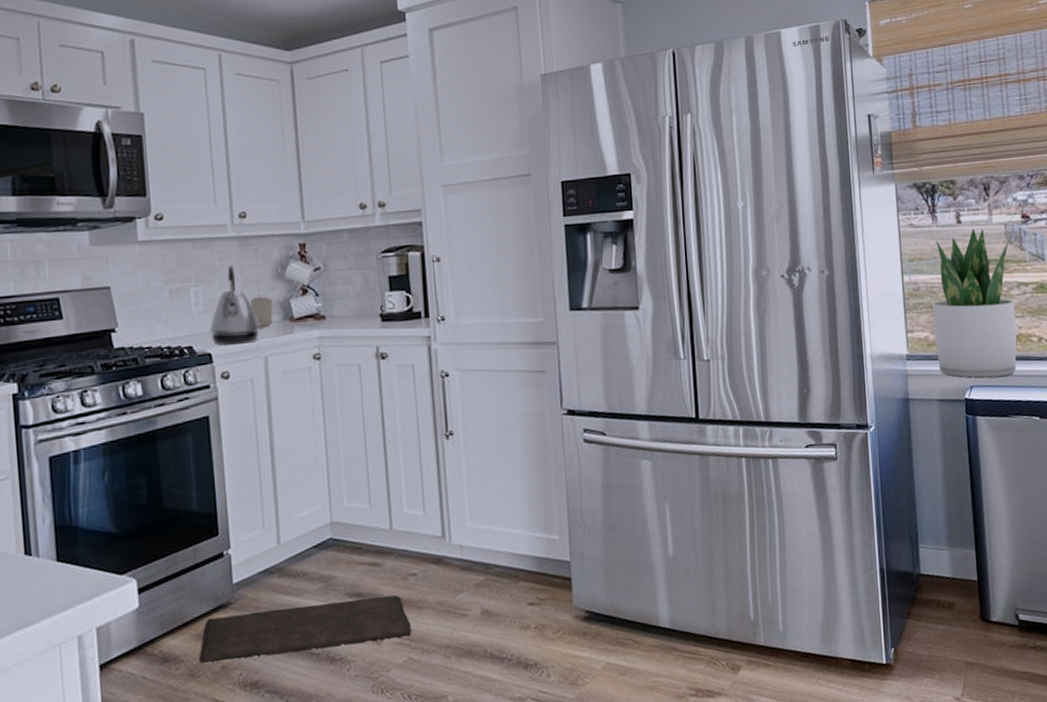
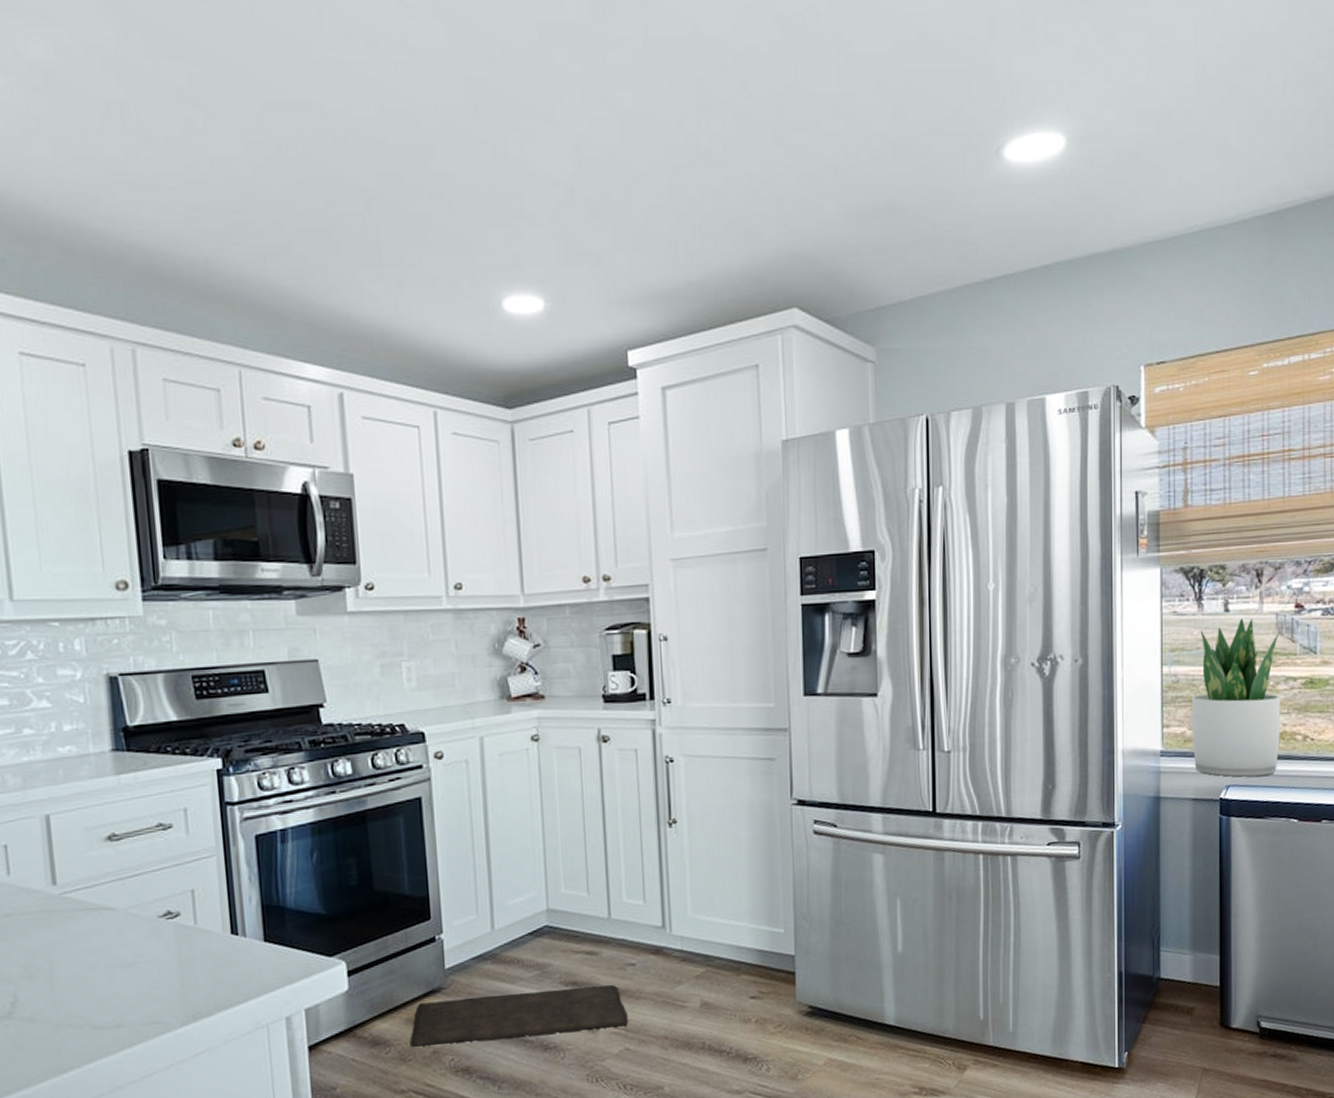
kettle: present [209,266,261,346] -> none [422,640,476,724]
canister: present [249,294,281,329] -> none [465,671,498,707]

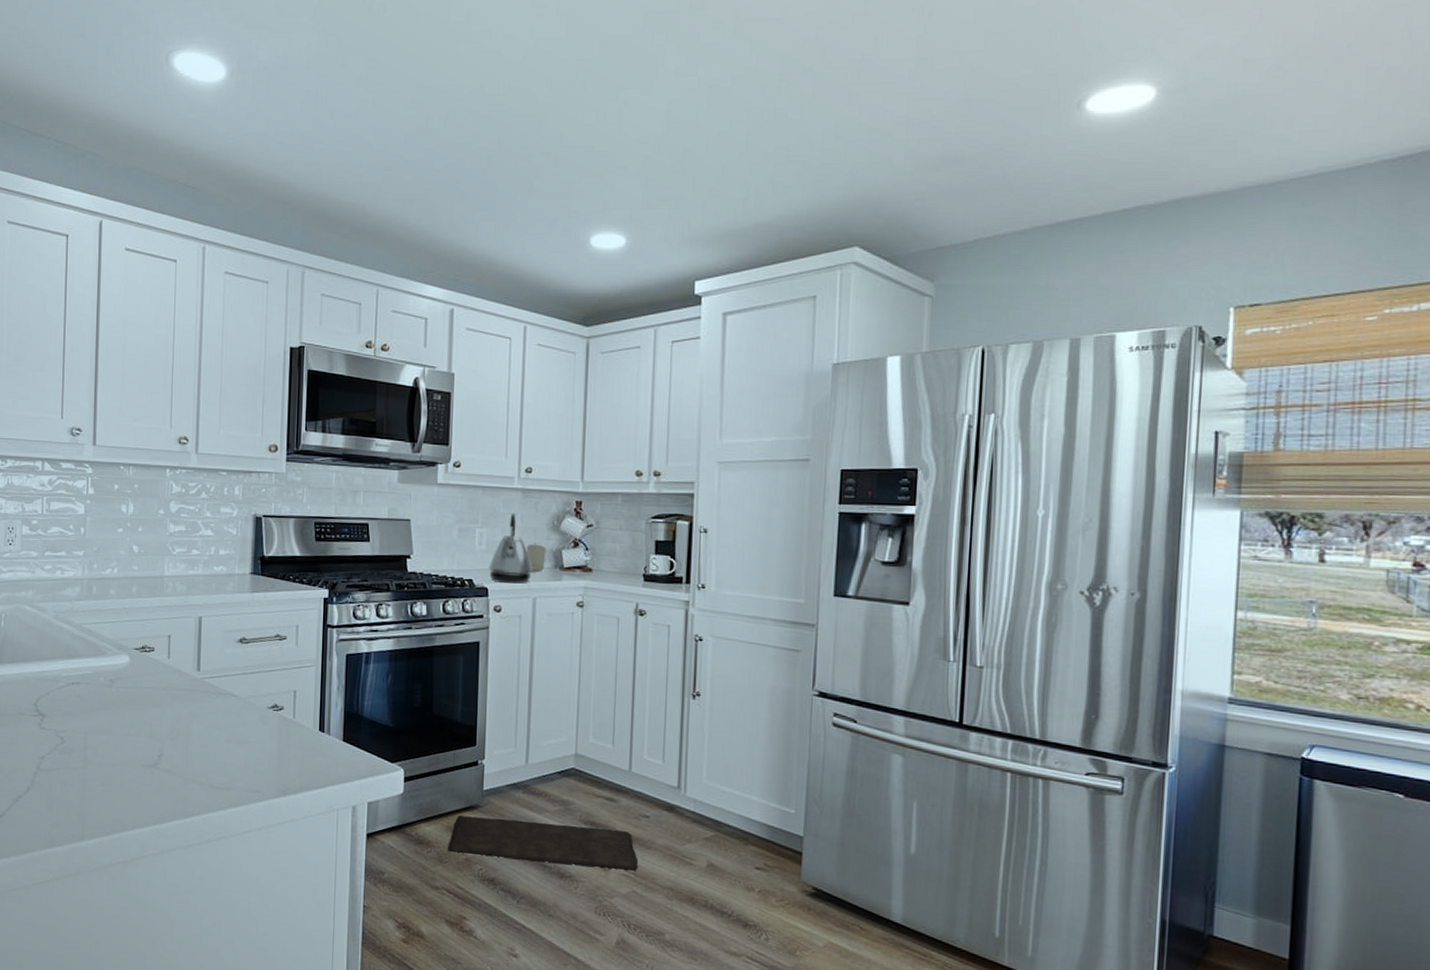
kettle: none [422,640,476,724] -> present [488,514,533,584]
canister: none [465,671,498,707] -> present [526,542,554,573]
planter: present [1191,618,1280,777] -> none [1269,570,1391,742]

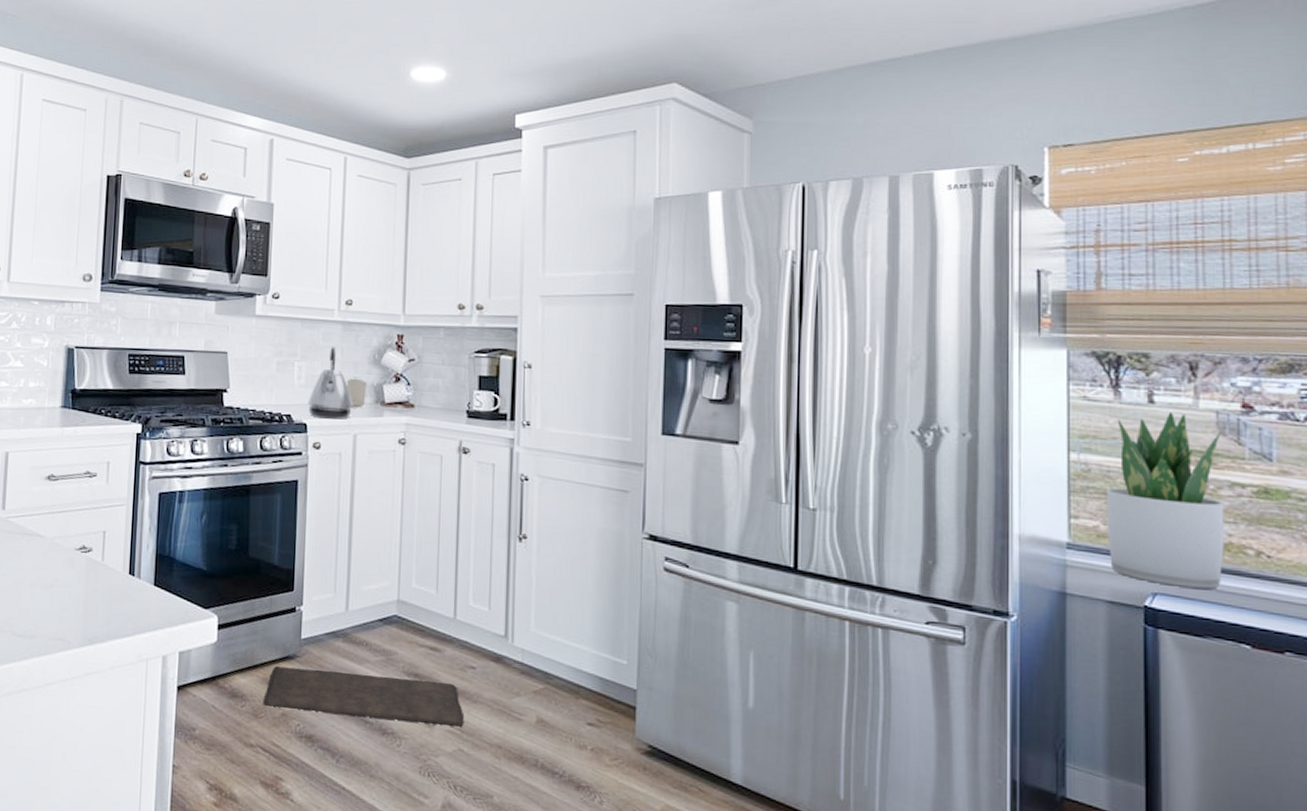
planter: none [1269,570,1391,742] -> present [1106,411,1224,589]

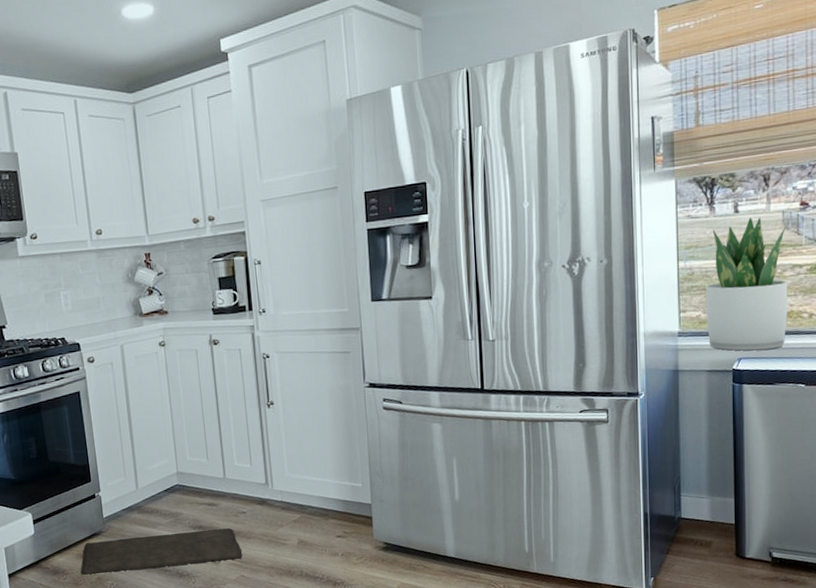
kettle: present [307,347,353,420] -> none [77,273,117,337]
canister: present [346,377,375,408] -> none [107,295,133,323]

